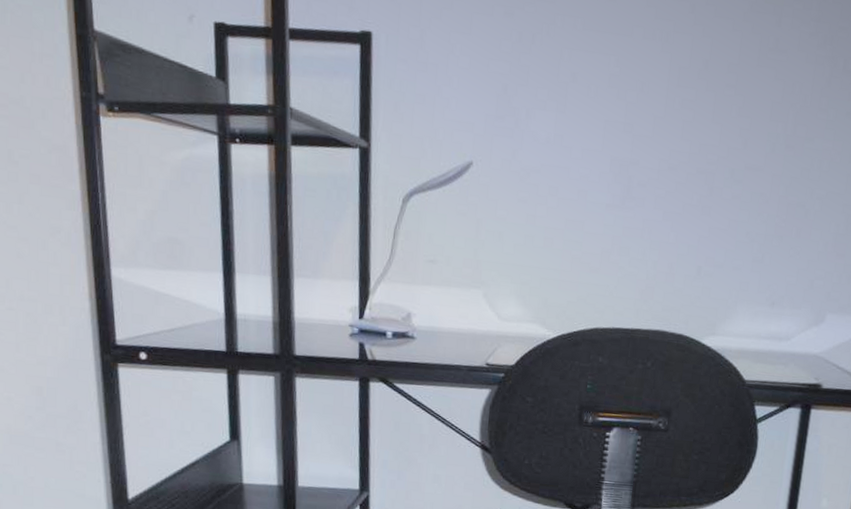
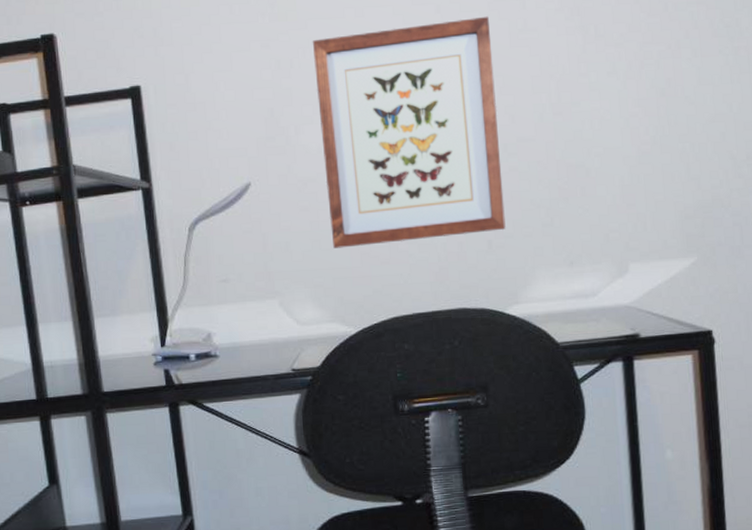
wall art: none [546,17,742,259] -> present [312,16,506,248]

